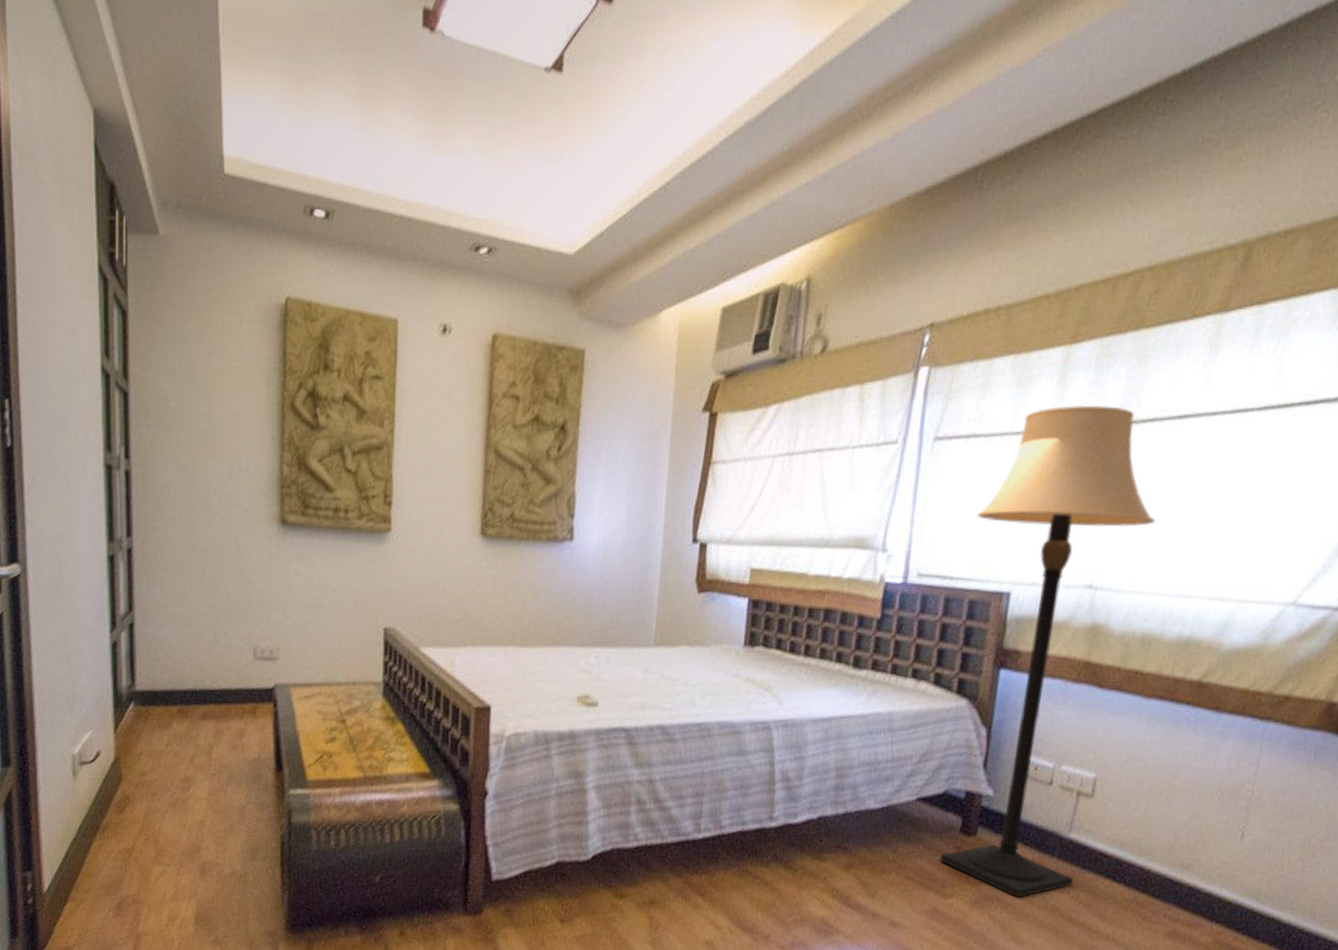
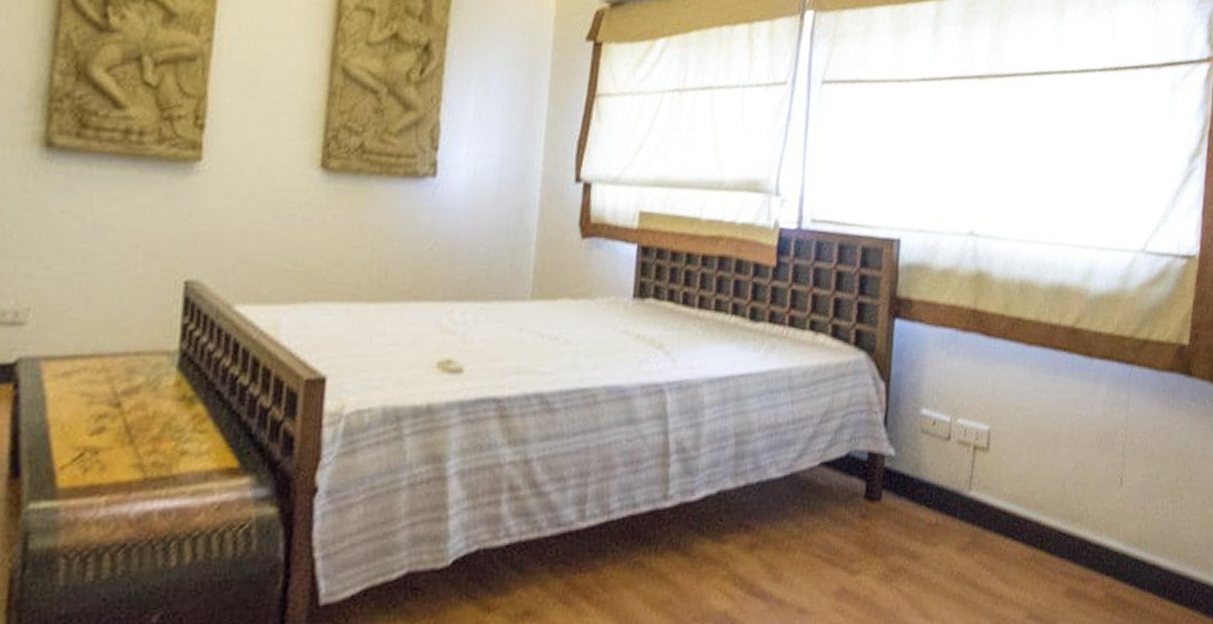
lamp: present [939,404,1156,898] -> none [846,56,1025,568]

